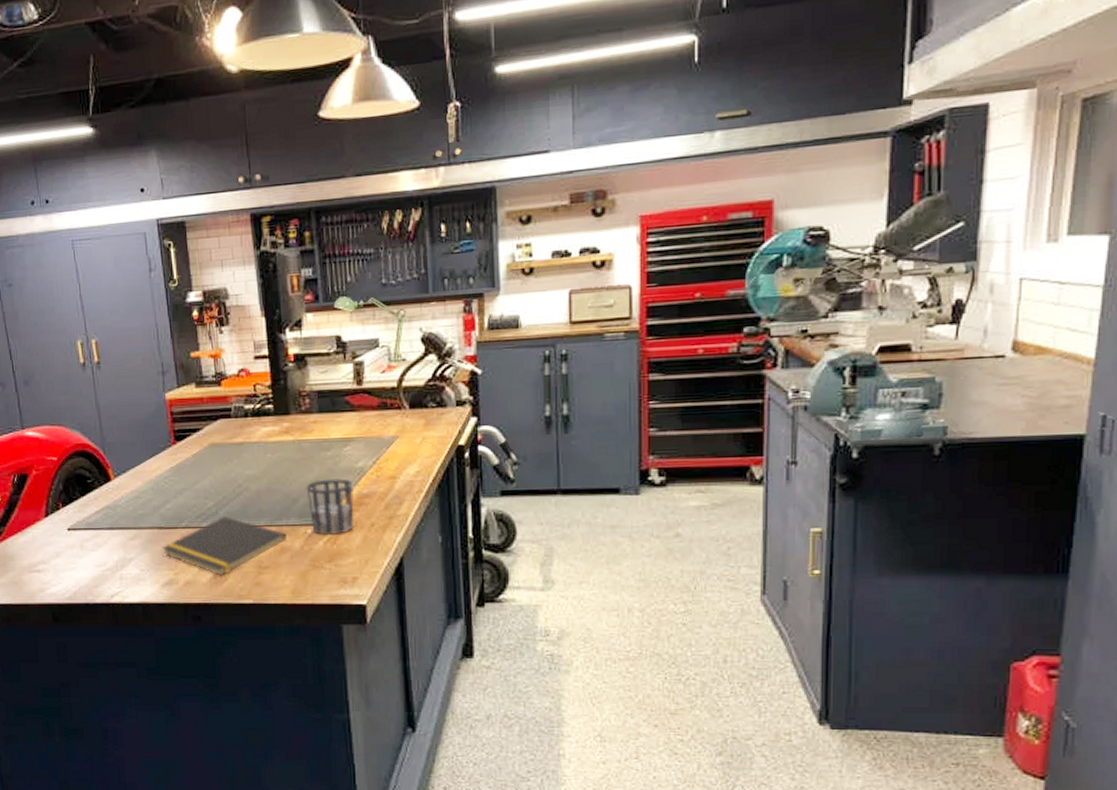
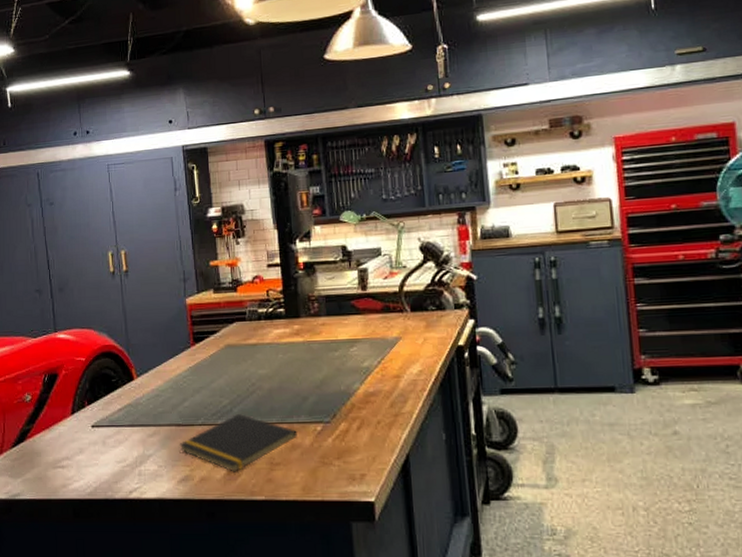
cup: present [307,478,354,535] -> none [316,377,361,432]

